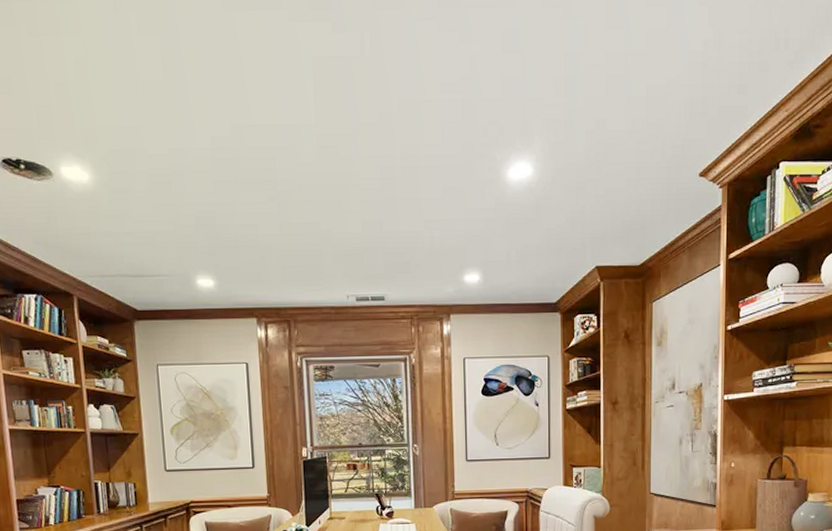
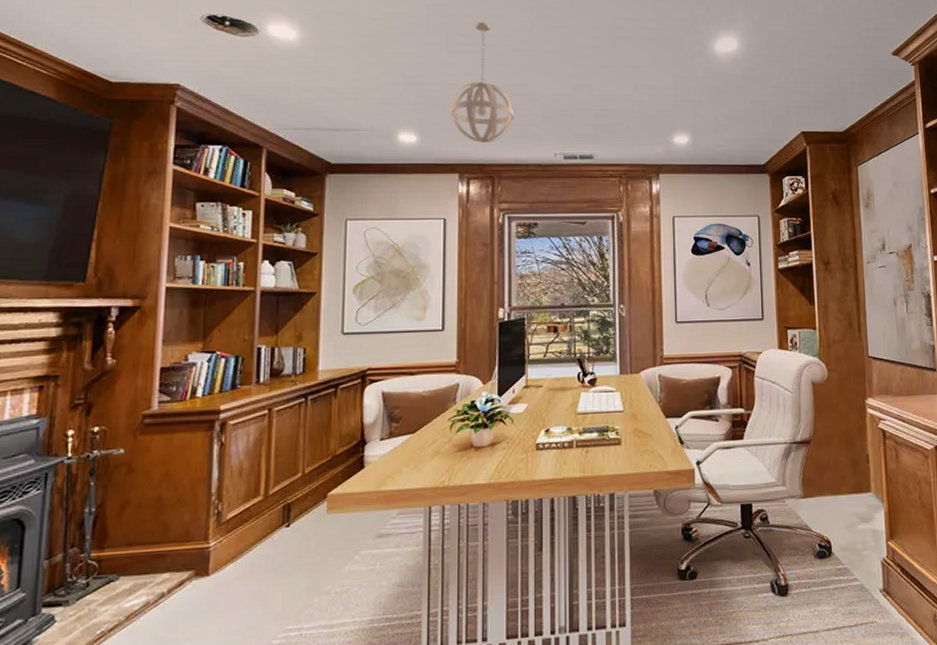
pendant light: none [243,155,306,286] -> present [450,22,514,143]

